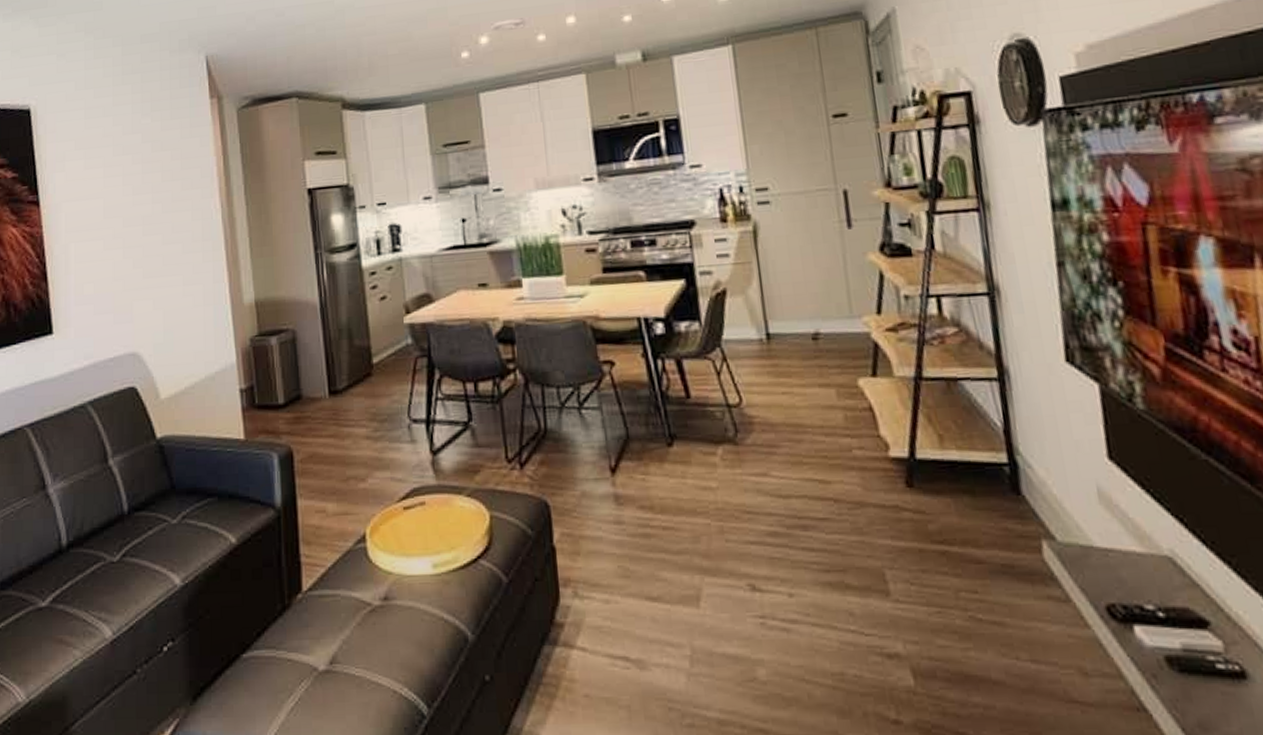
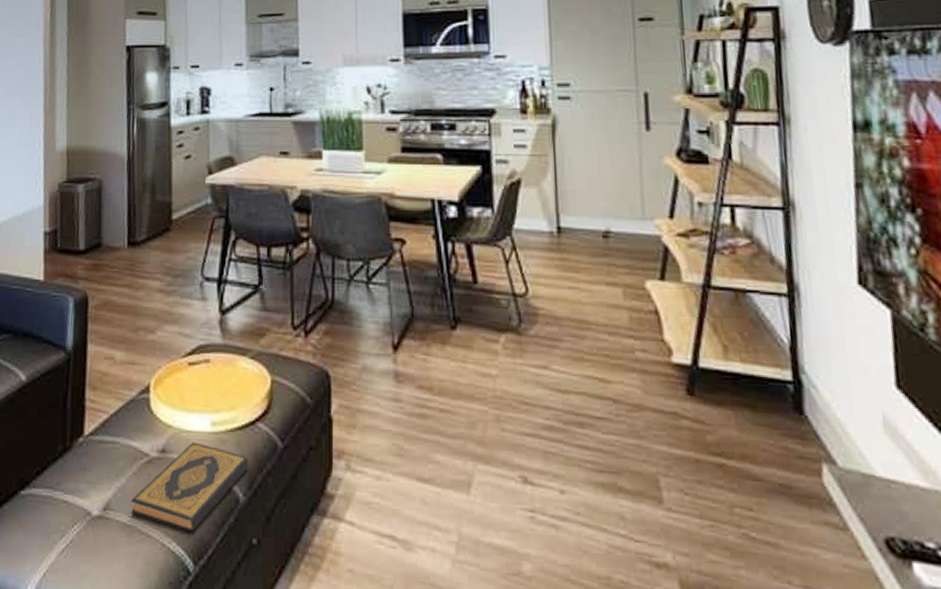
hardback book: none [357,586,475,677] -> present [131,442,249,533]

